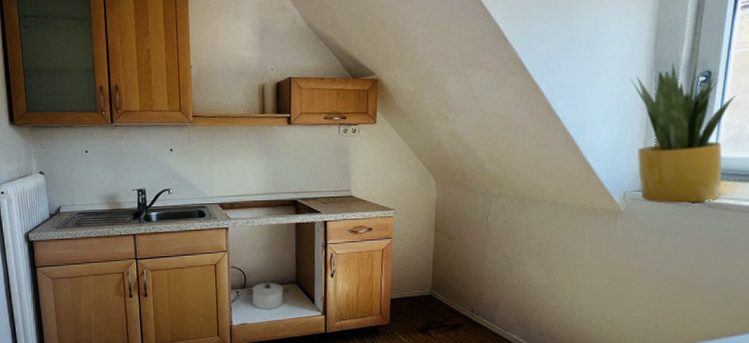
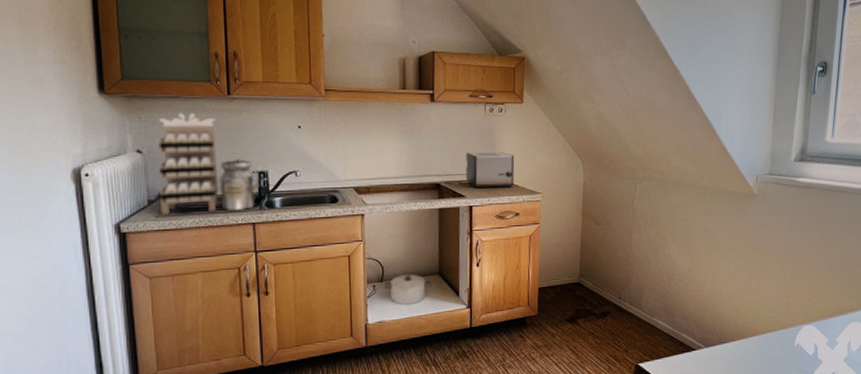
spice rack: none [56,139,139,227] -> present [158,112,260,216]
toaster: none [320,170,368,205] -> present [465,151,515,189]
planter: present [630,64,737,204] -> none [759,54,848,187]

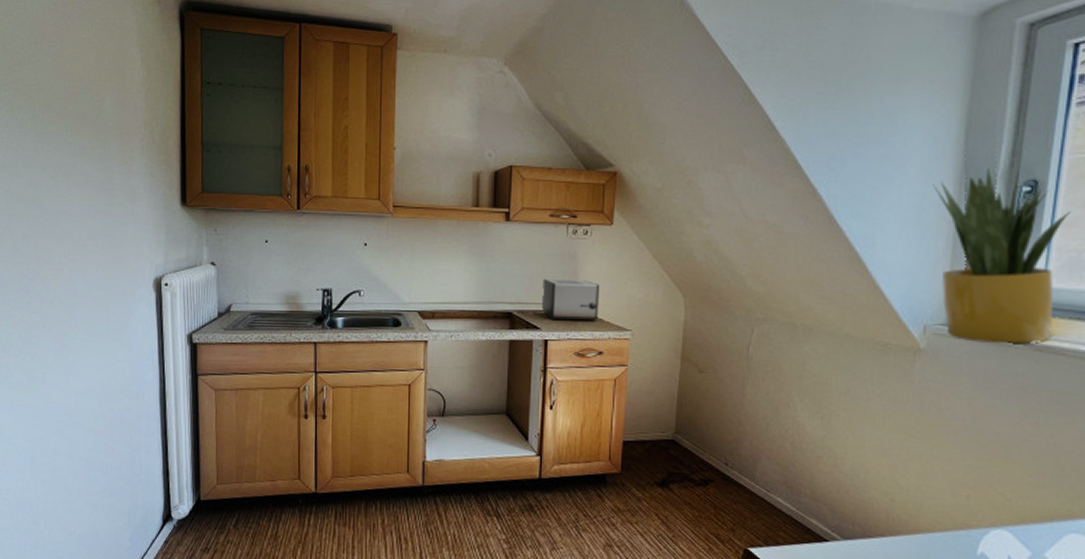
spice rack: present [158,112,260,216] -> none [228,226,323,329]
cooking pot: present [384,274,432,305] -> none [445,411,498,445]
planter: none [759,54,848,187] -> present [933,169,1072,345]

